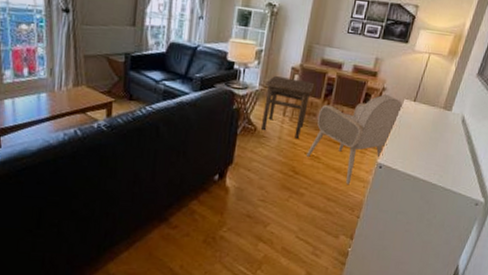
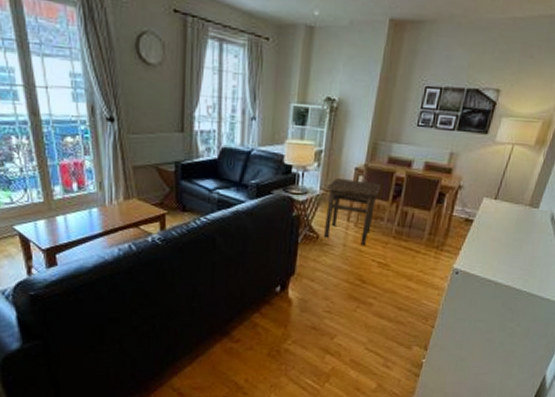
armchair: present [307,94,403,185] -> none [374,193,482,293]

